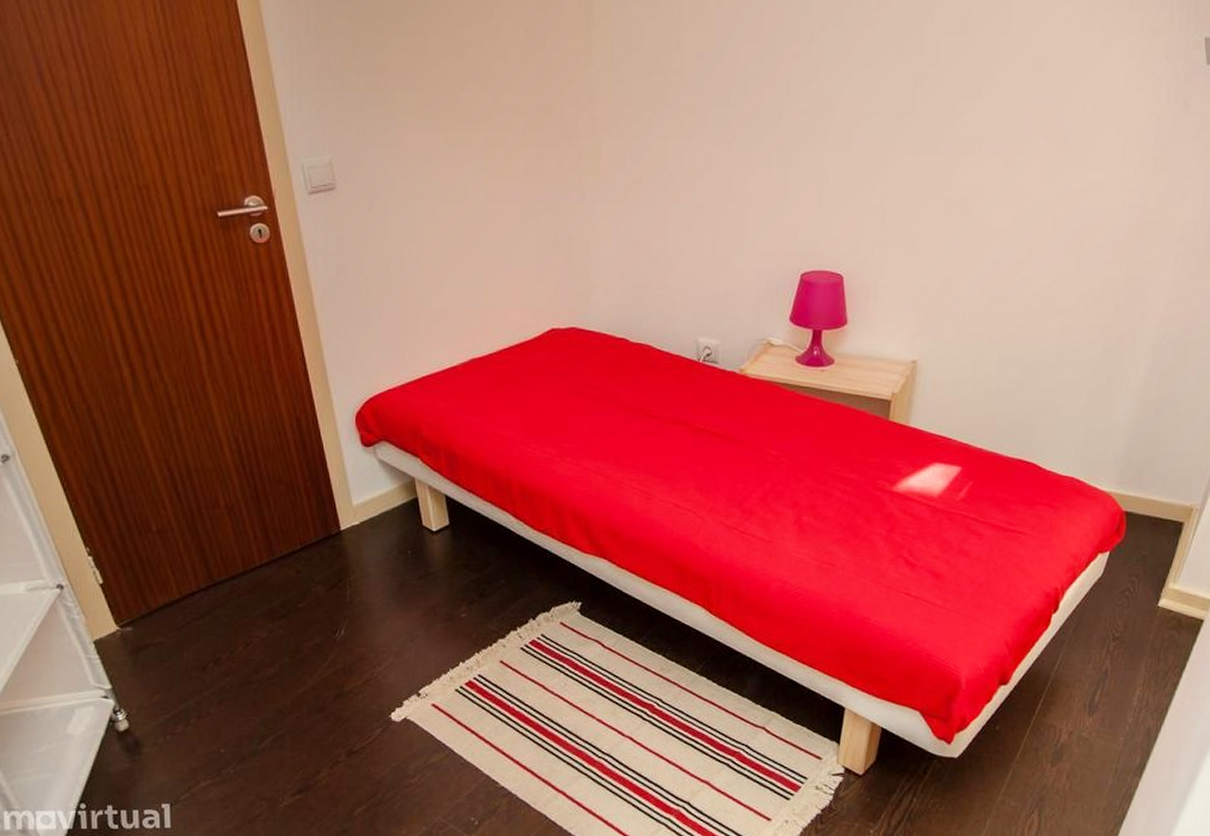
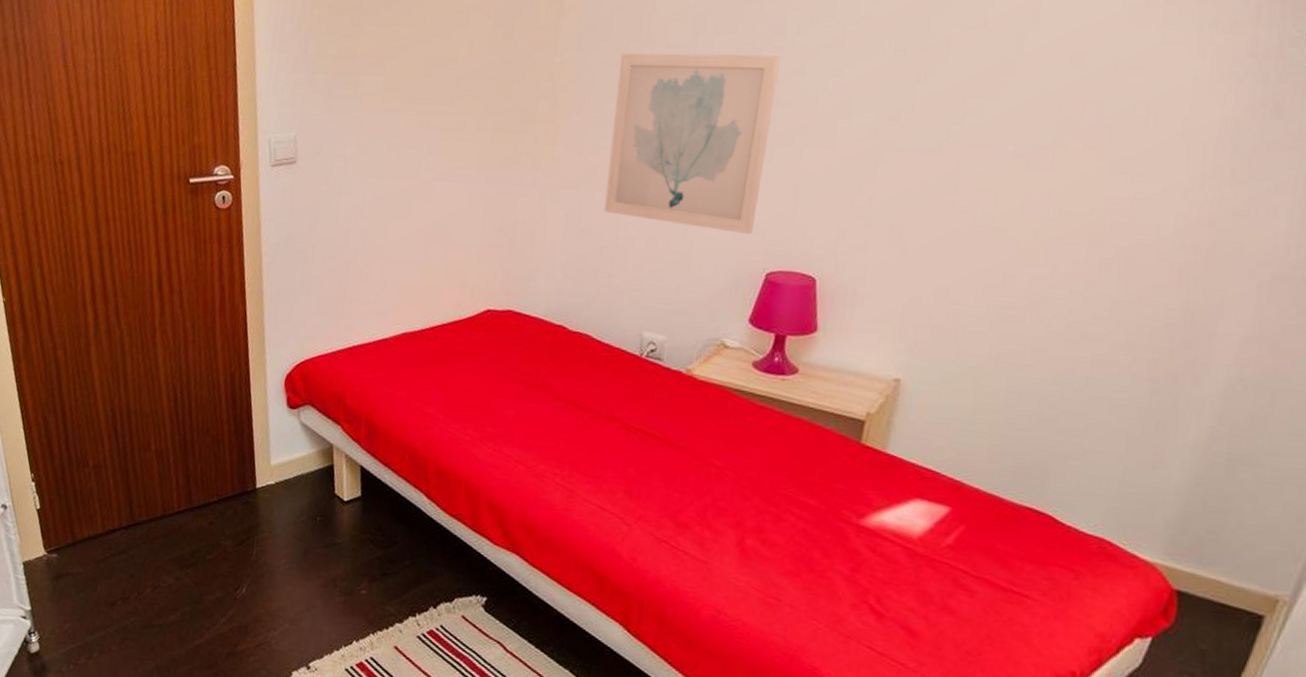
wall art: none [652,62,799,239] -> present [604,53,781,235]

